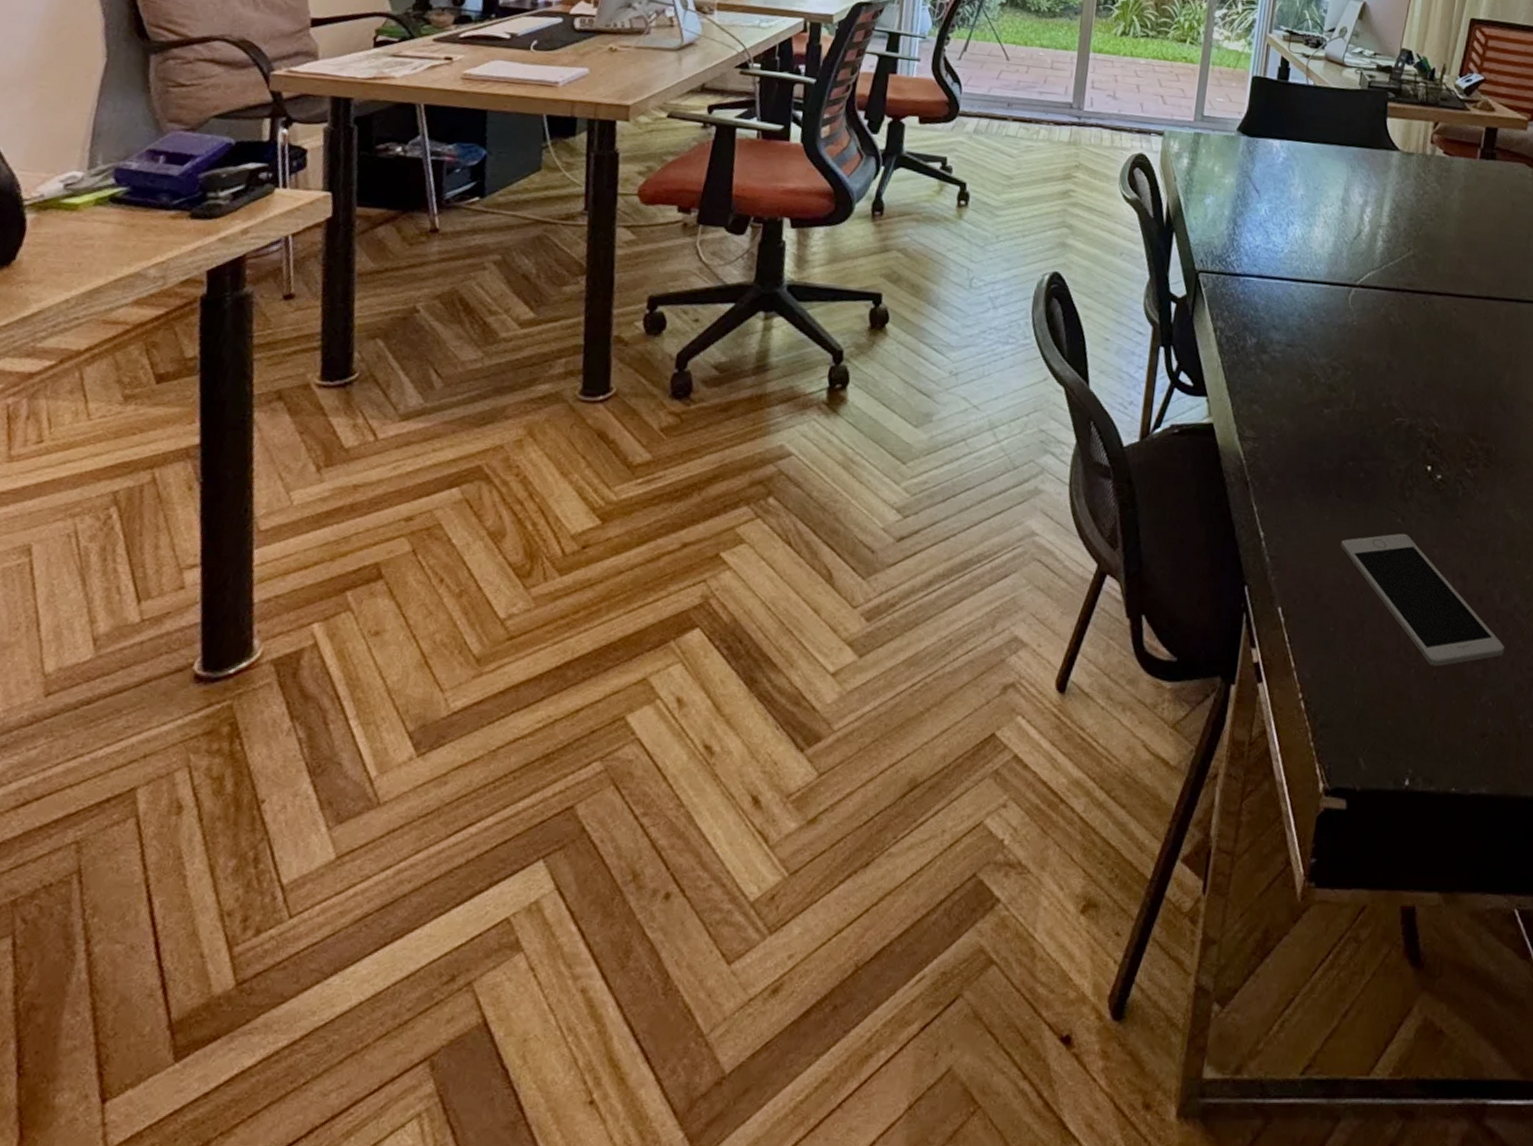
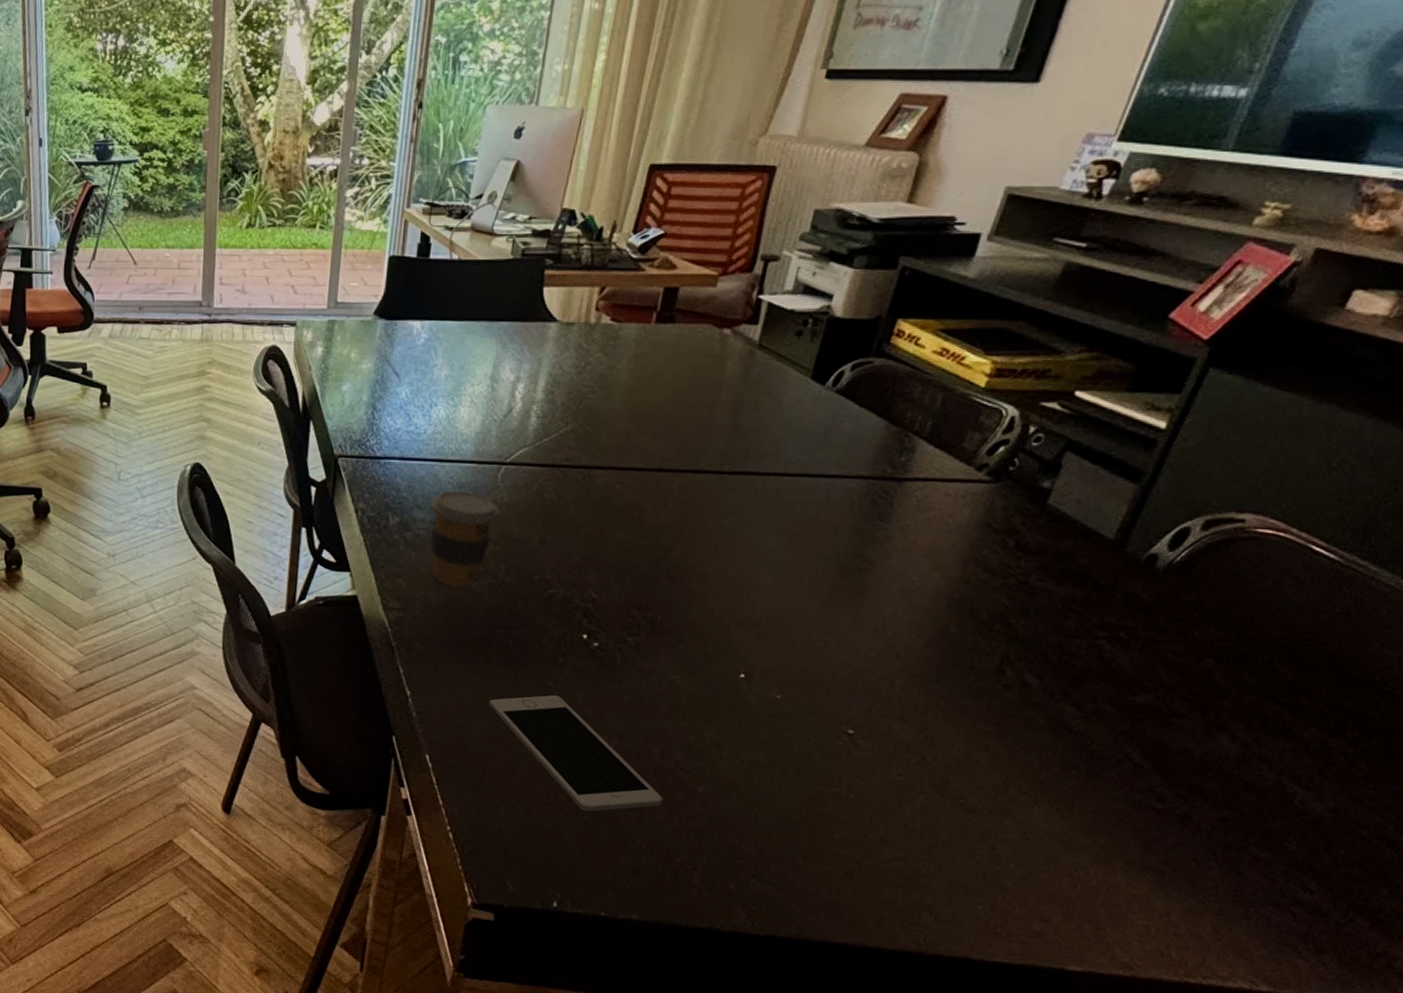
coffee cup: none [1285,311,1351,416] -> present [430,490,501,588]

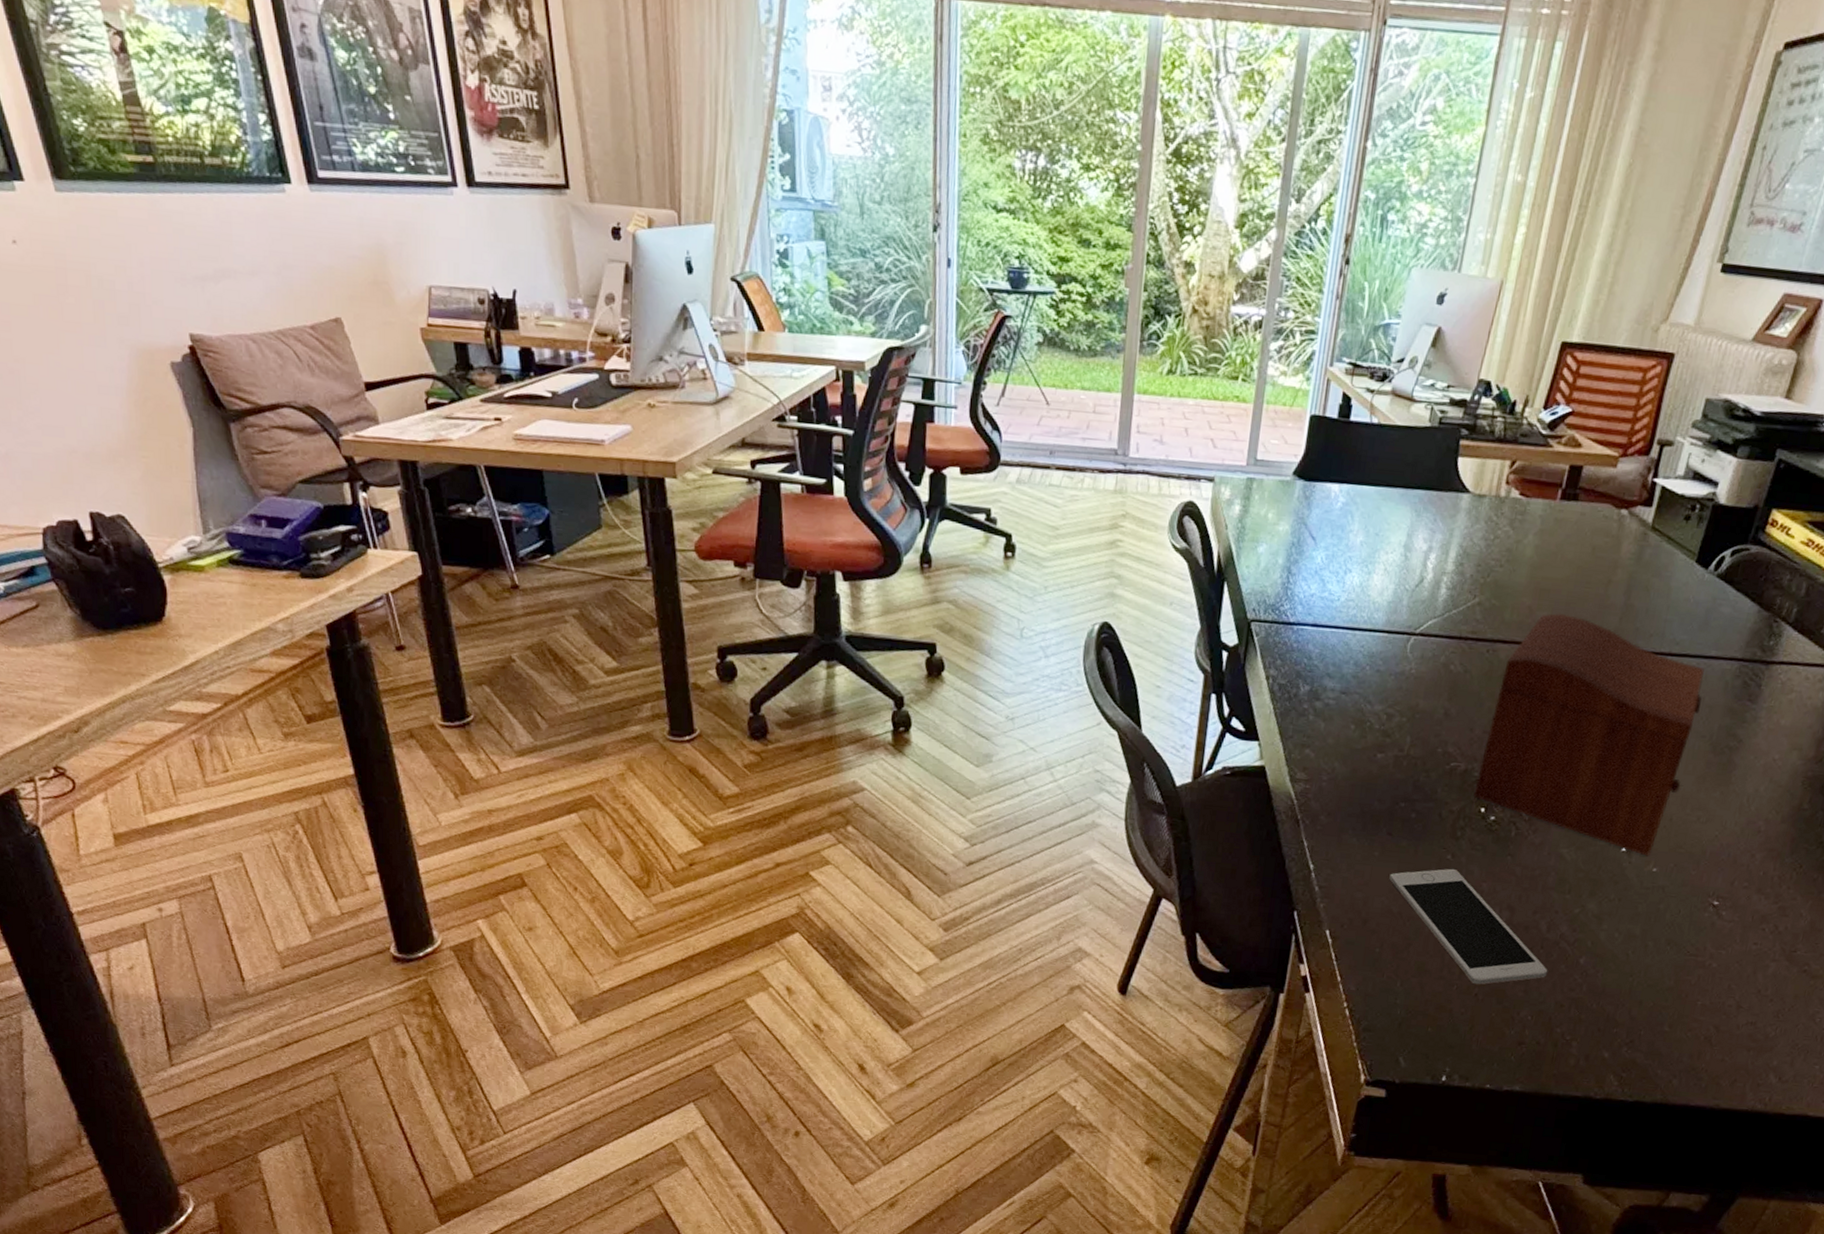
coffee cup: present [430,490,501,588] -> none [1339,660,1409,760]
sewing box: none [574,436,826,683] -> present [1473,612,1704,857]

